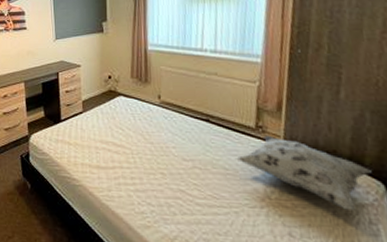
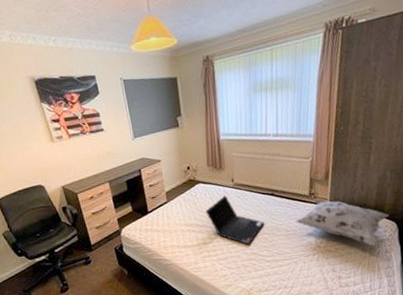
laptop computer: none [125,114,196,179] -> present [205,195,265,245]

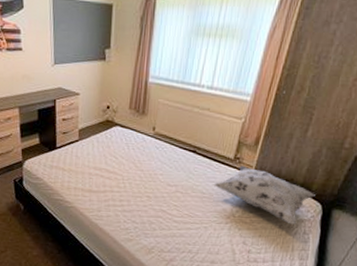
laptop computer: present [205,195,265,245] -> none [118,144,180,201]

